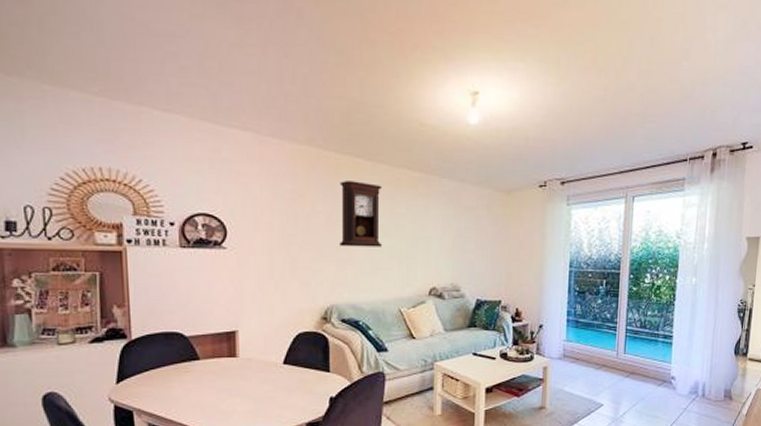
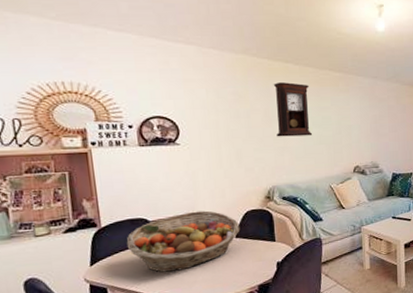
fruit basket: none [158,329,290,398] -> present [126,210,240,273]

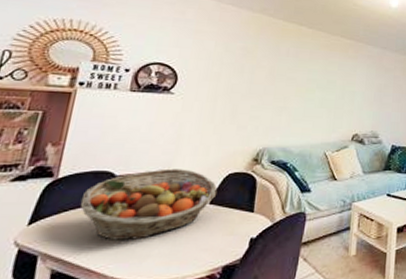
pendulum clock: present [273,82,313,137] -> none [278,43,319,98]

